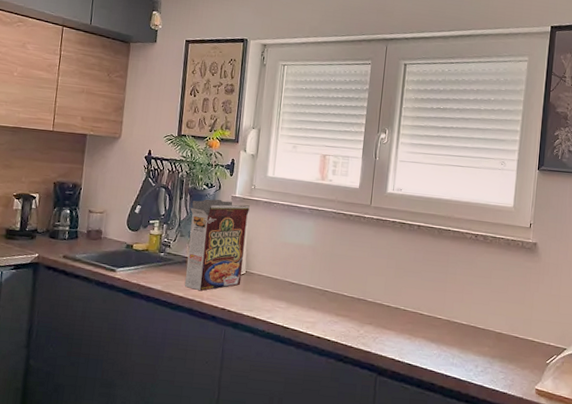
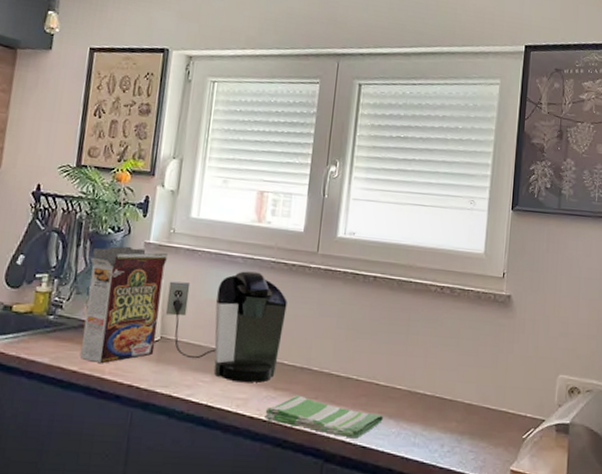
coffee maker: none [249,220,346,310] -> present [165,271,288,382]
dish towel: none [329,321,426,358] -> present [264,395,383,439]

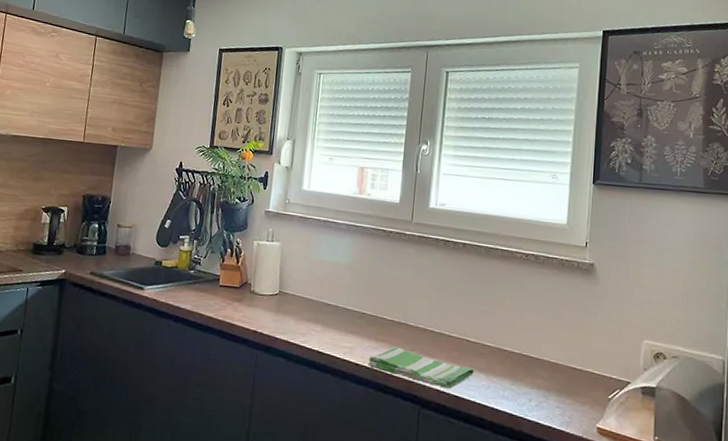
cereal box: present [80,246,167,363] -> none [215,213,284,311]
coffee maker: present [165,271,288,382] -> none [282,236,386,334]

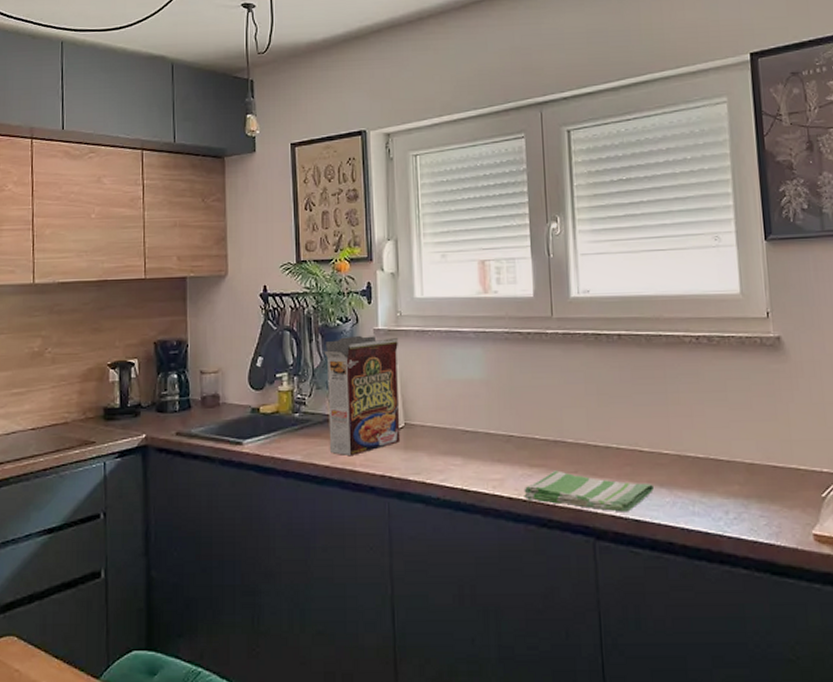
cereal box: none [215,213,284,311] -> present [323,335,401,455]

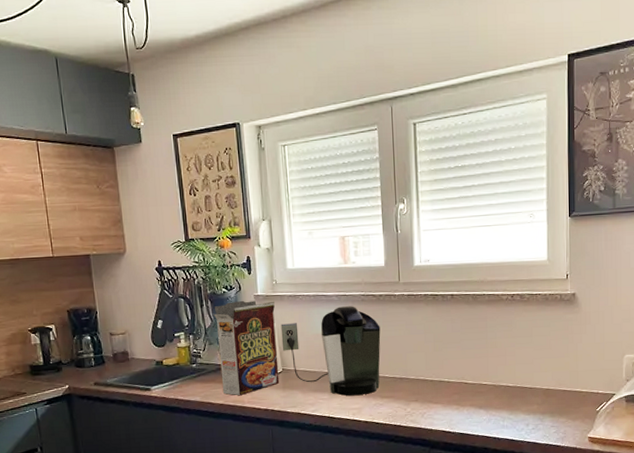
coffee maker: none [404,345,529,461] -> present [280,306,381,396]
dish towel: present [524,470,654,512] -> none [376,400,474,428]

